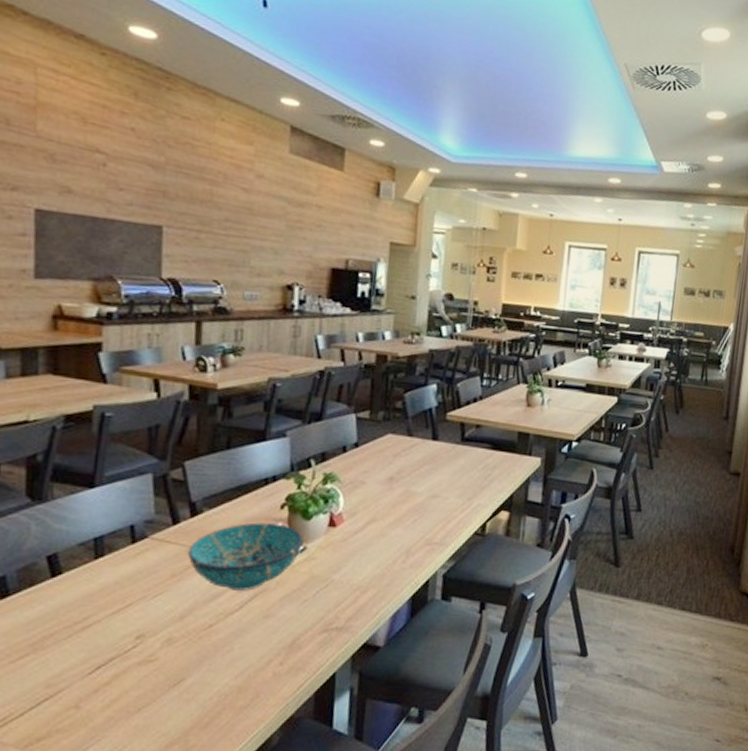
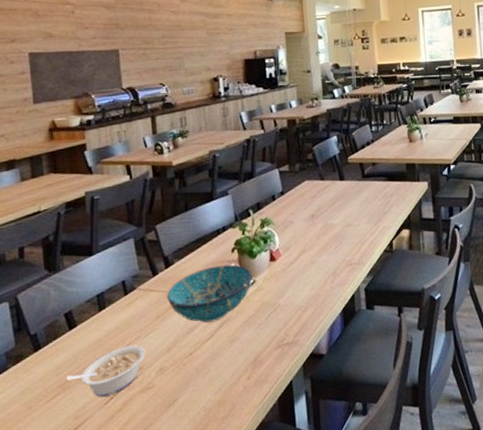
legume: none [40,606,151,665] -> present [66,345,146,397]

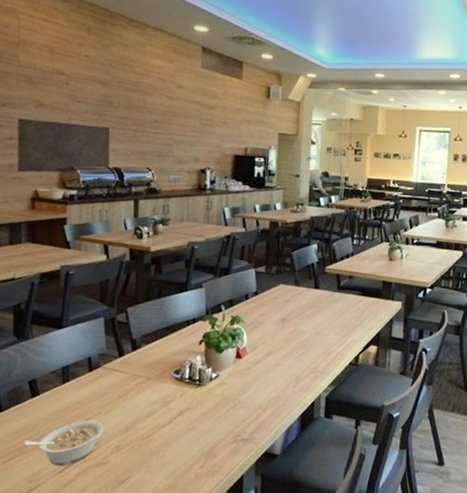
bowl: present [167,264,252,323] -> none [130,355,217,409]

